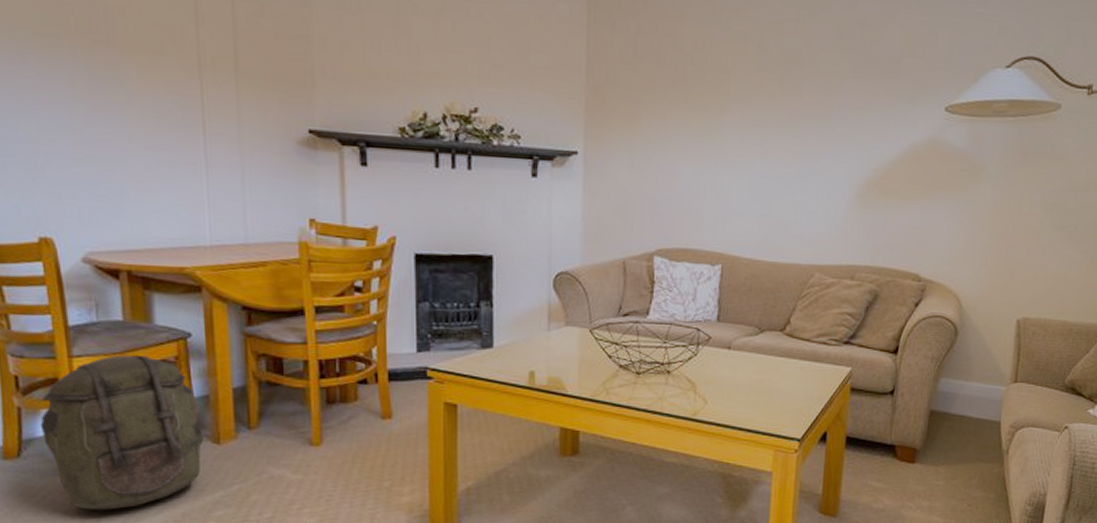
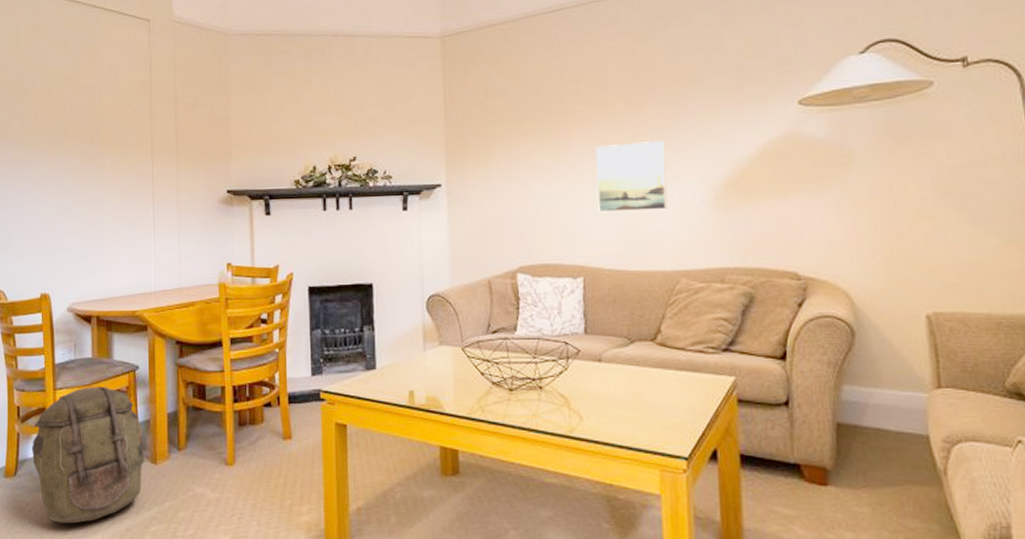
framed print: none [743,129,816,203] -> present [596,141,668,213]

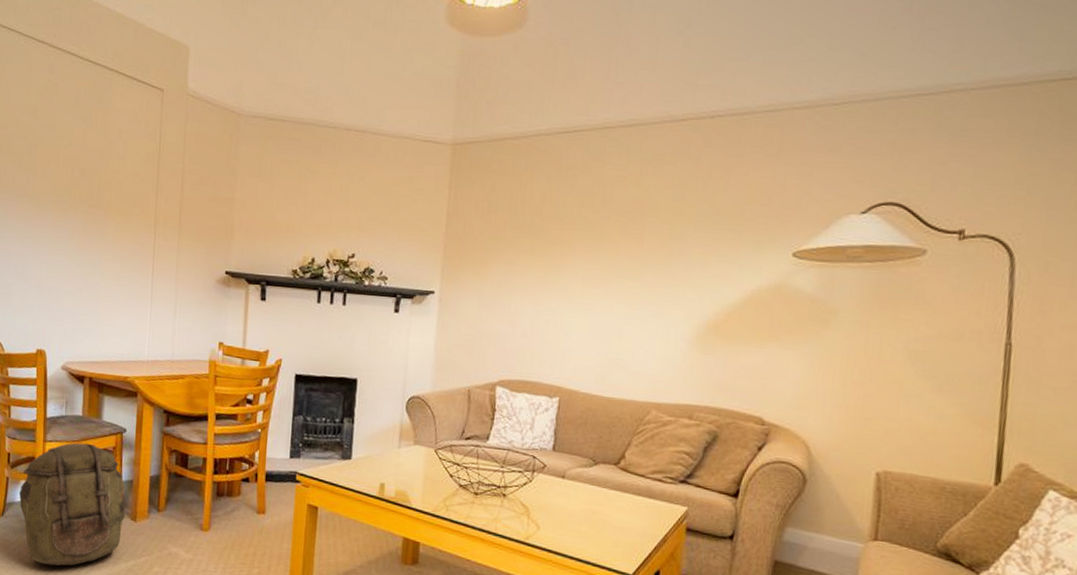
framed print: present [596,141,668,213] -> none [583,273,657,343]

